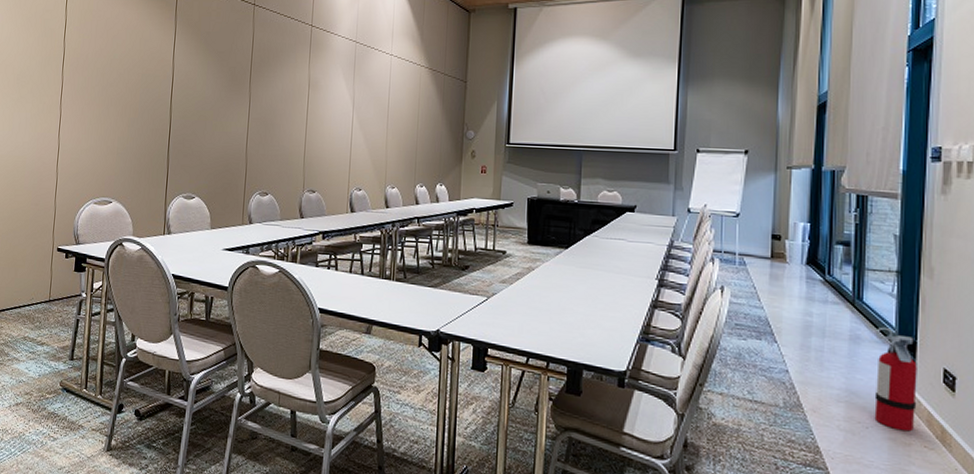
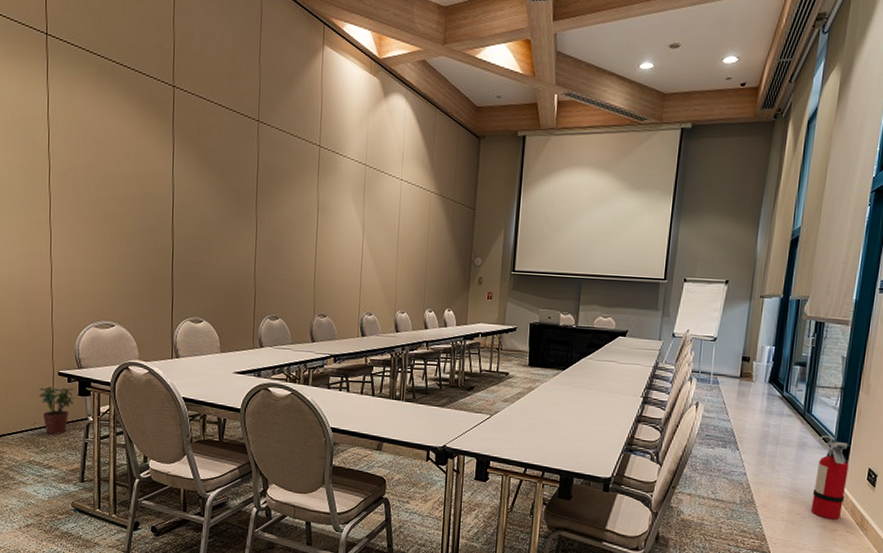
potted plant: none [38,262,72,311] -> present [39,386,76,435]

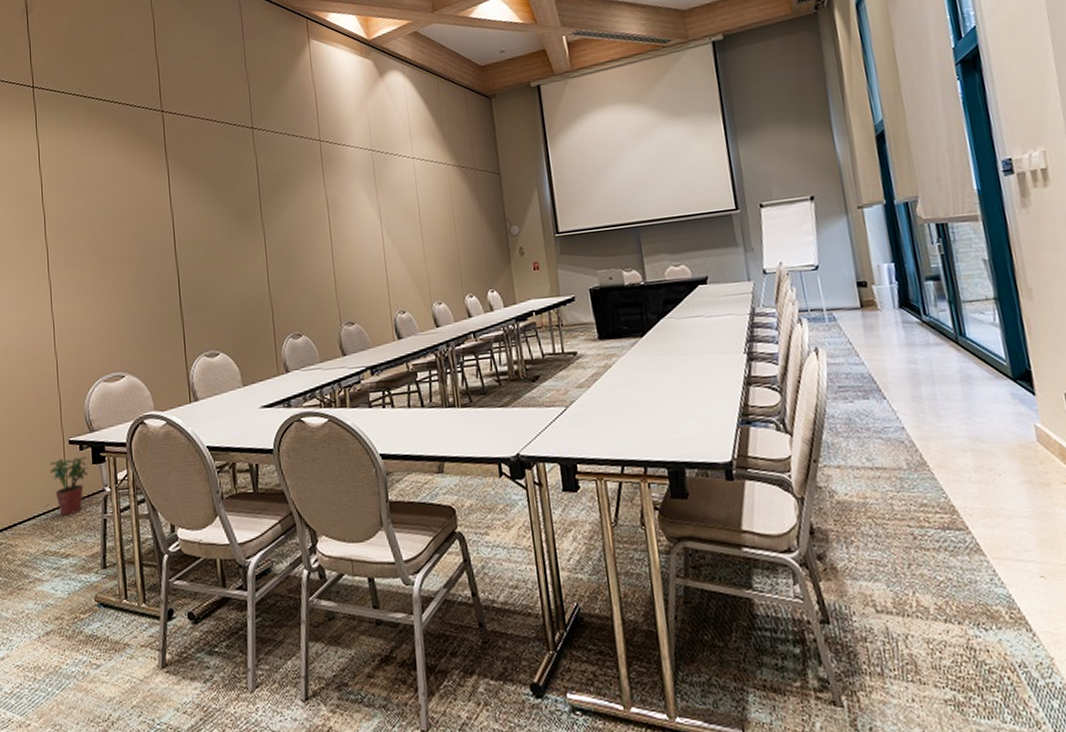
fire extinguisher: present [811,435,849,520] -> none [985,360,1049,471]

